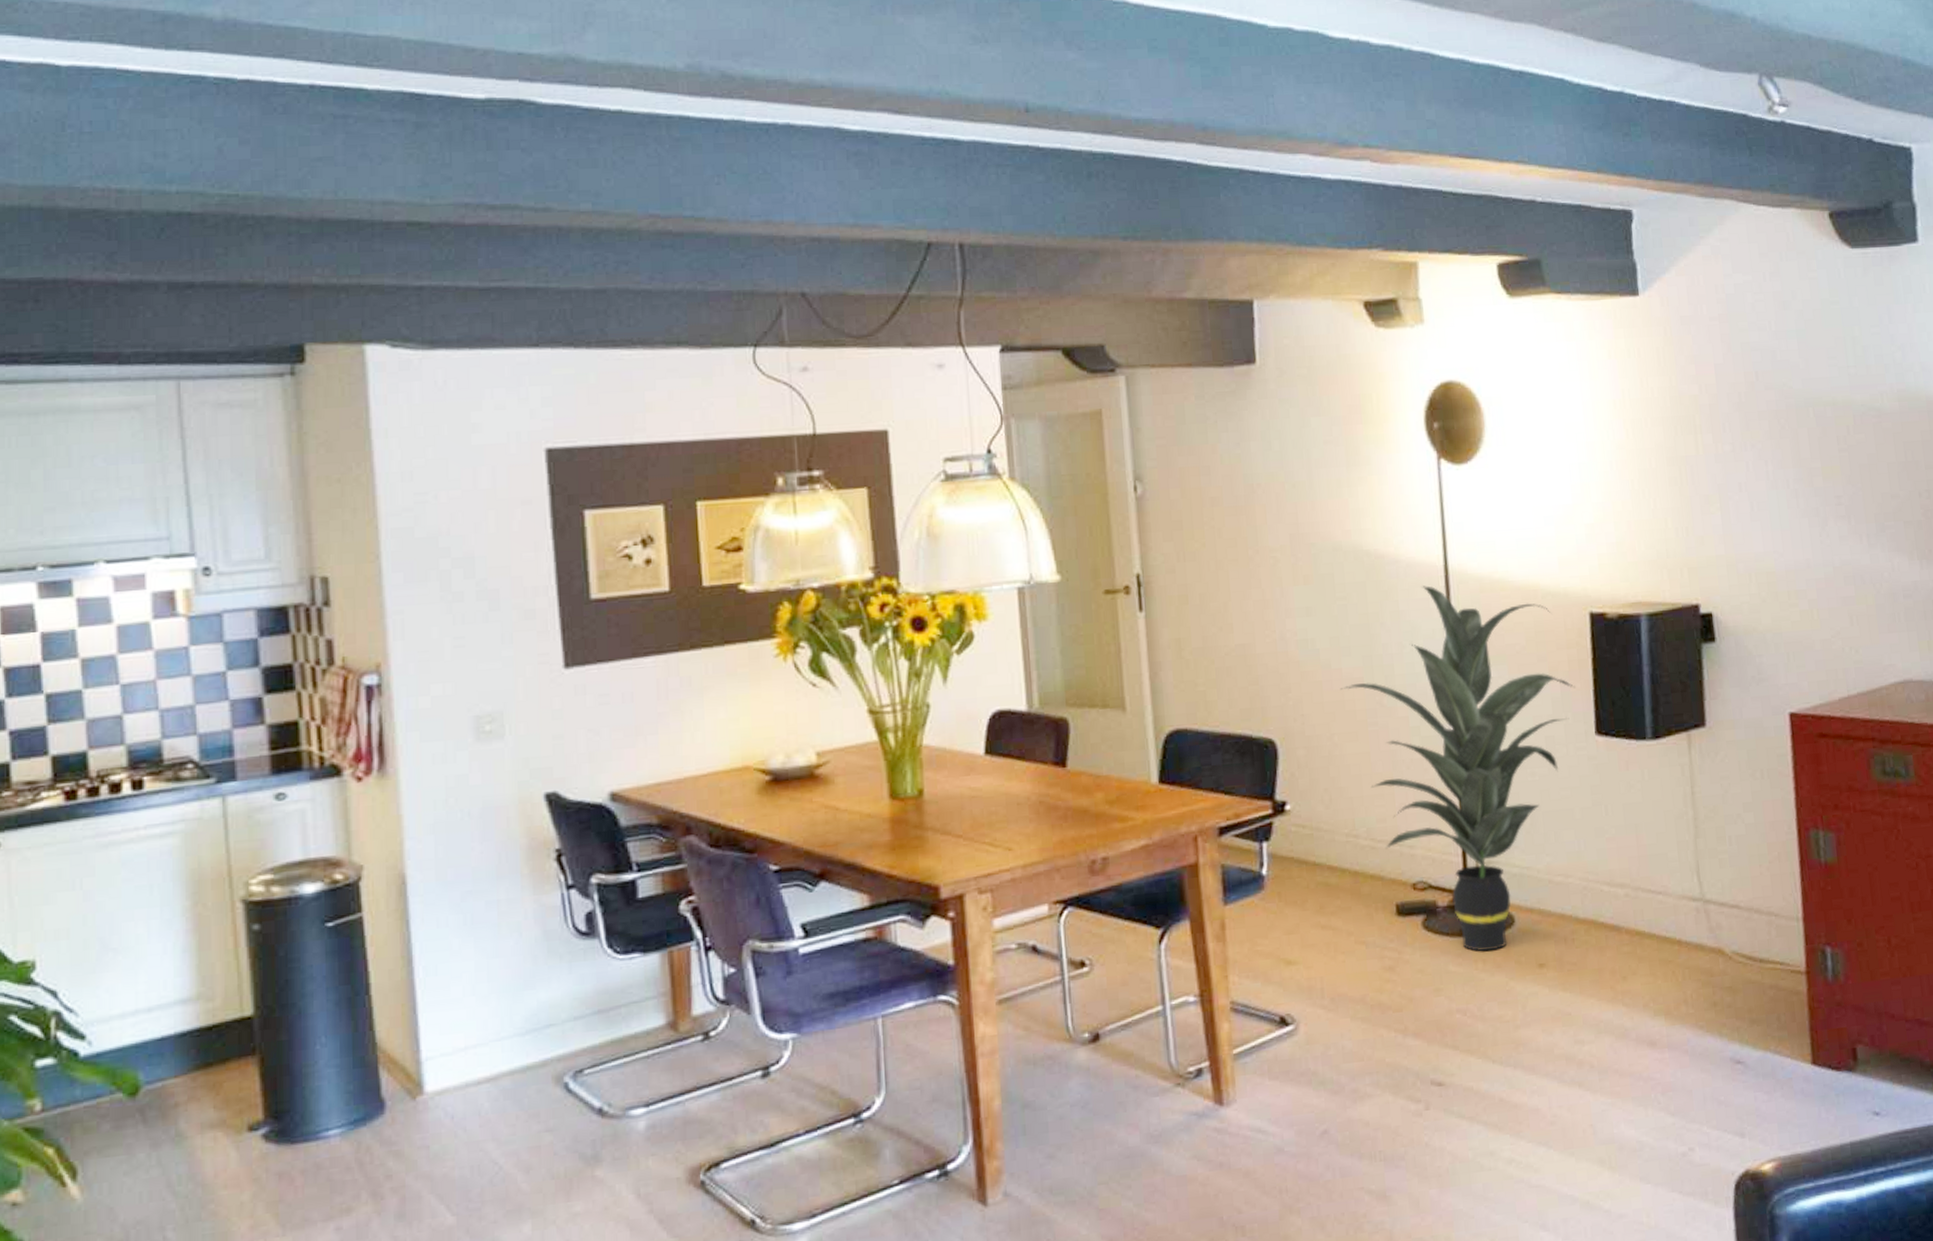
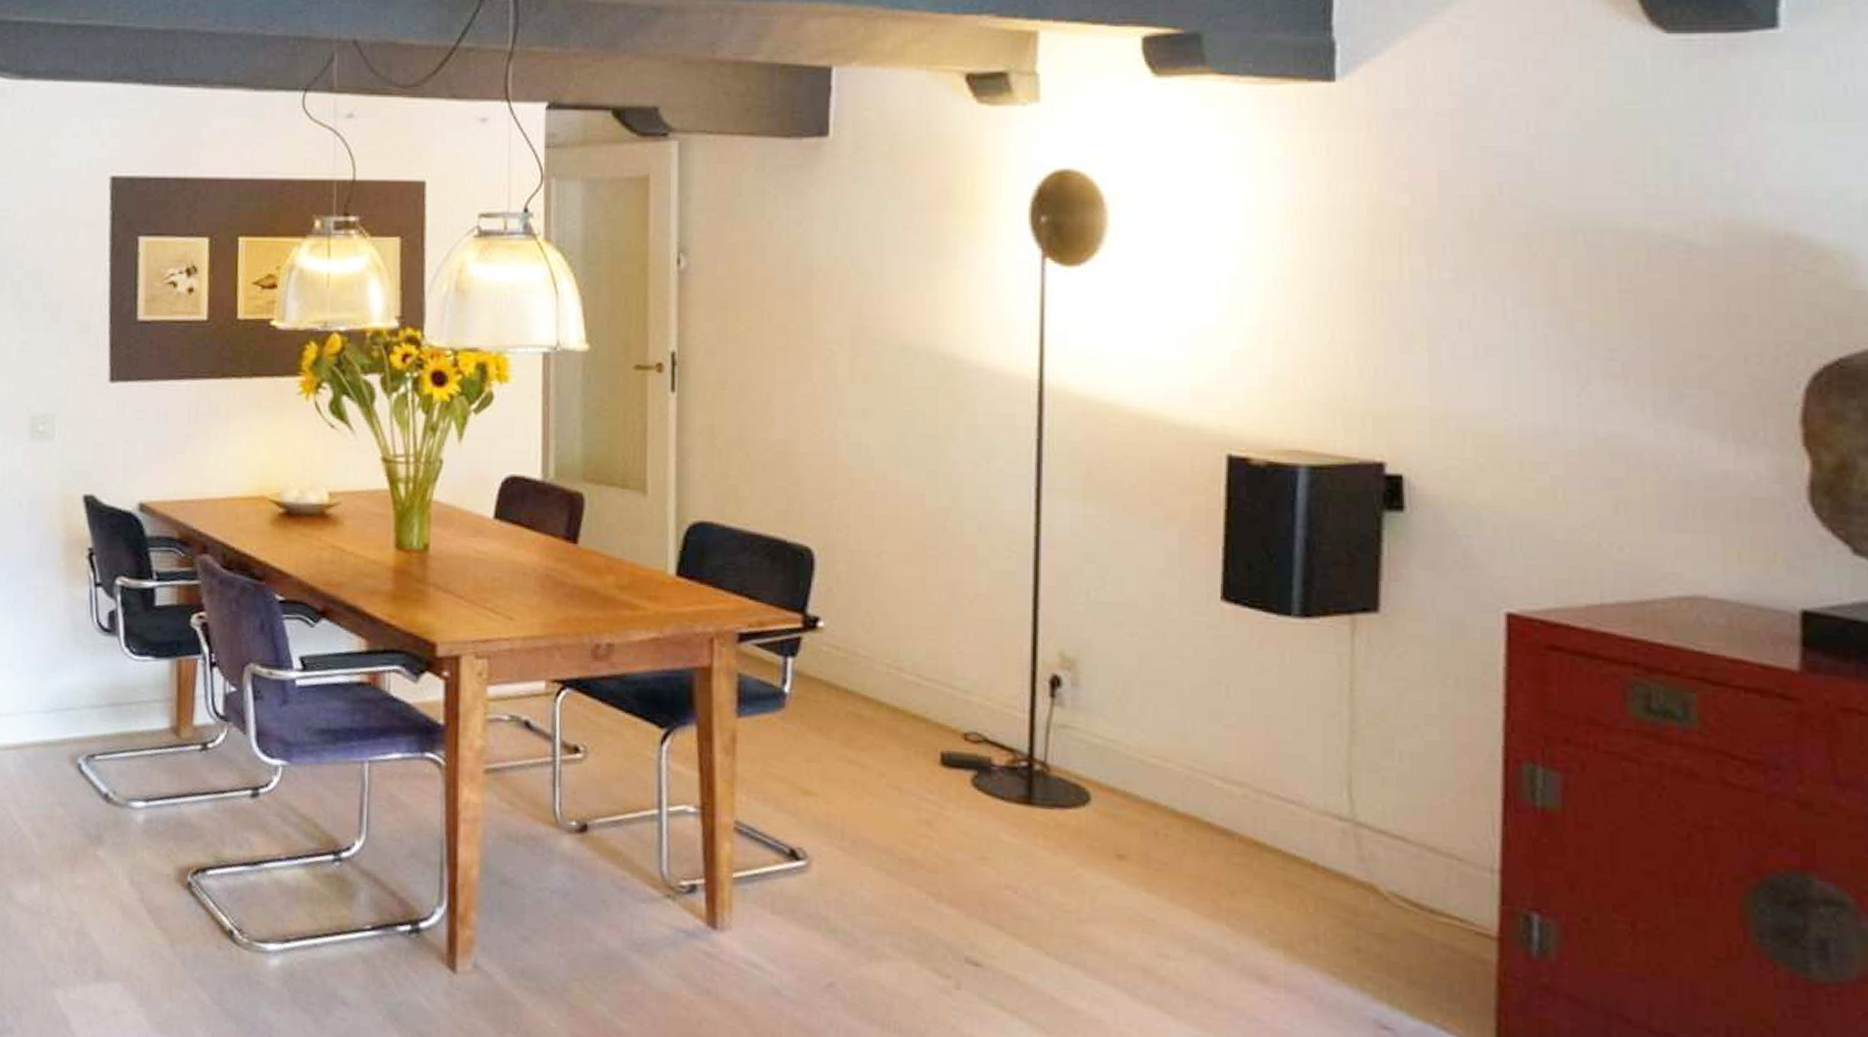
indoor plant: present [1340,586,1575,952] -> none [895,400,1199,828]

